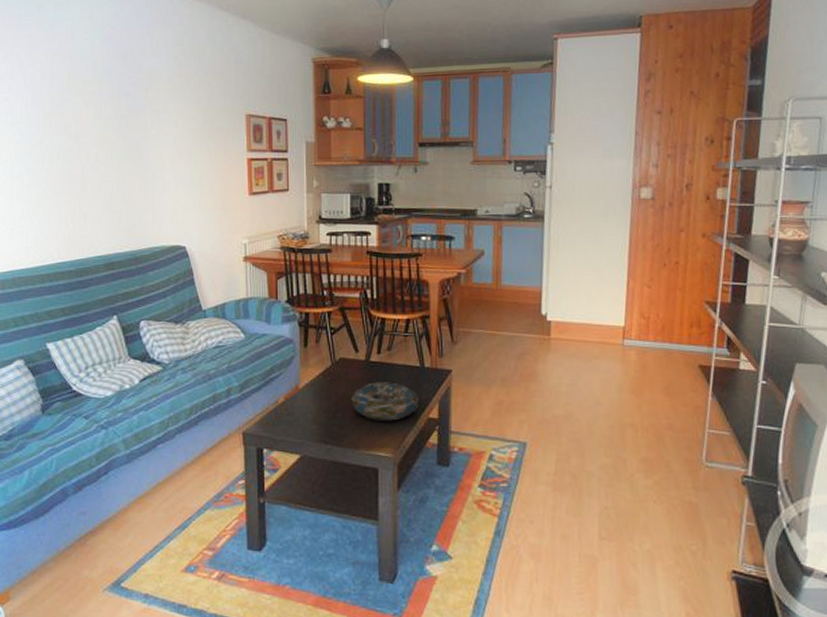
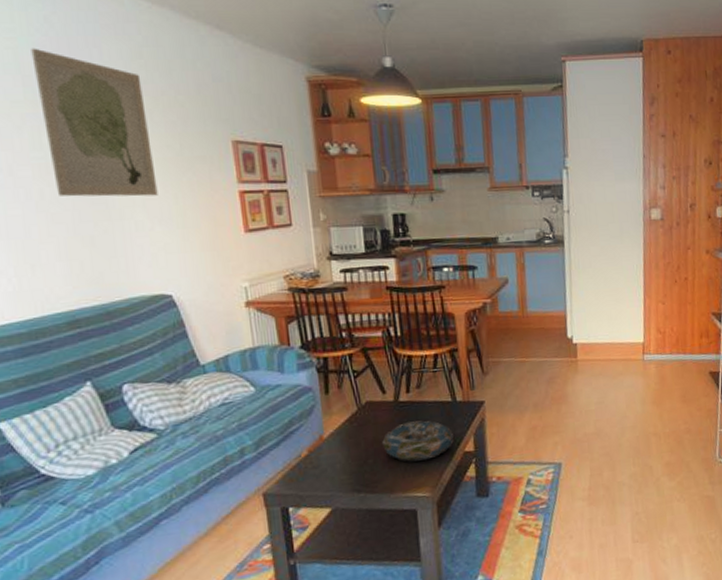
wall art: none [102,38,183,161] -> present [31,48,158,197]

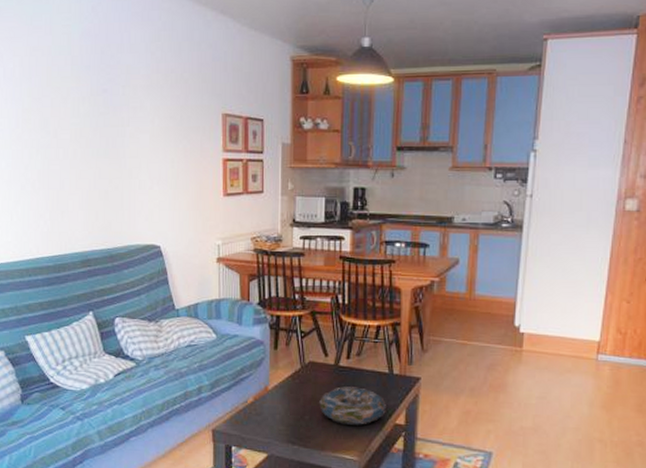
wall art: present [31,48,158,197] -> none [80,33,159,160]

